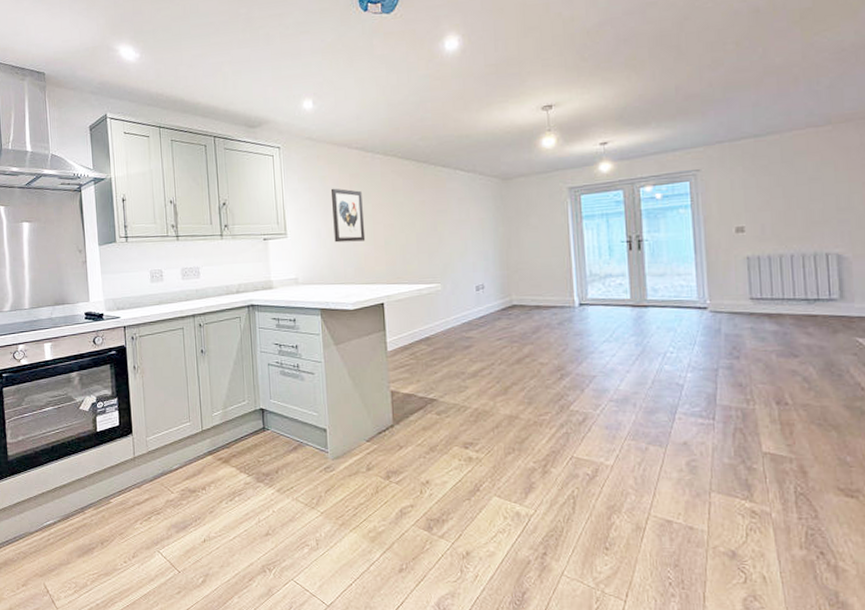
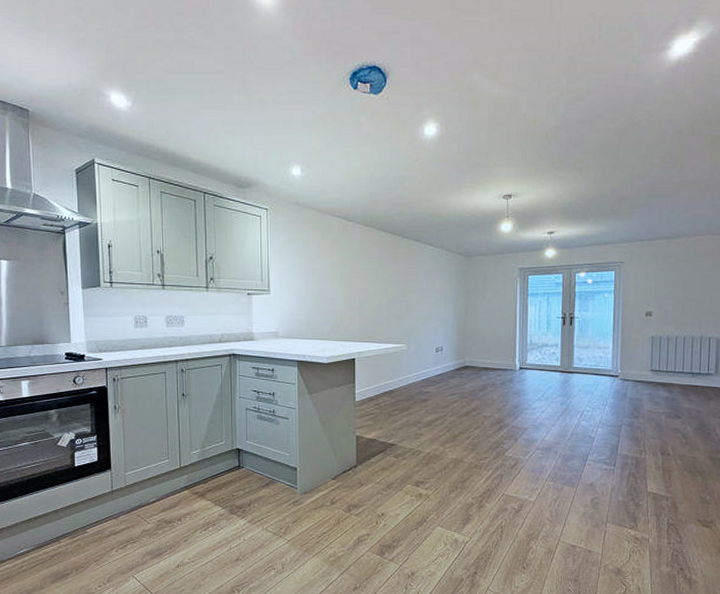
wall art: present [330,188,366,243] -> none [313,251,342,302]

